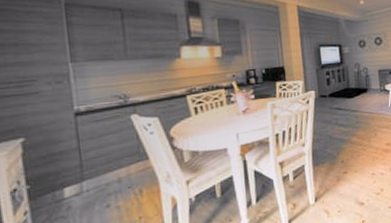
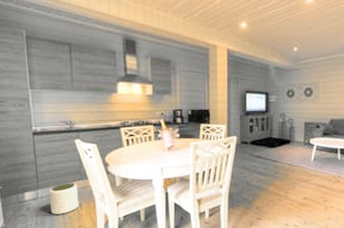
plant pot: none [97,166,139,209] -> present [48,183,79,214]

